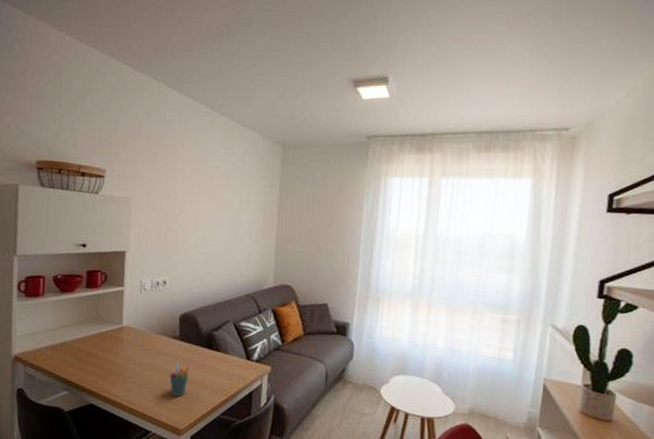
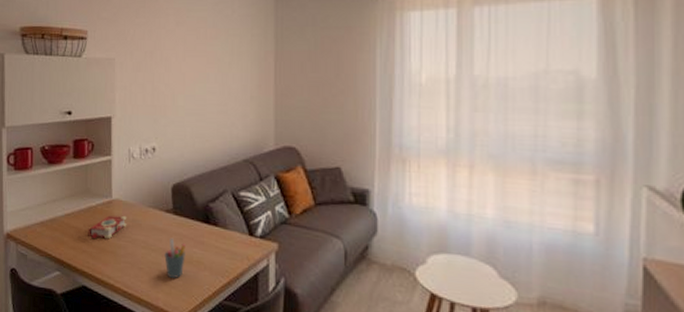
book: none [97,341,136,361] -> present [88,215,127,238]

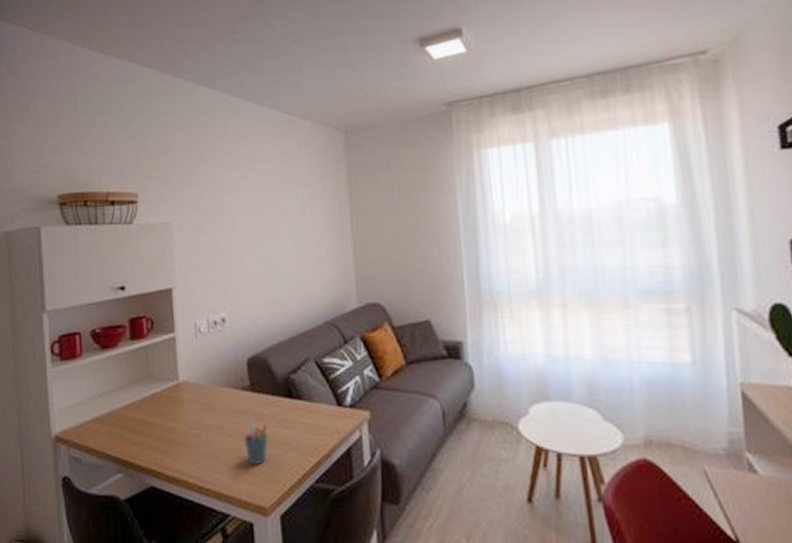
book: present [88,215,127,238] -> none [153,399,198,429]

